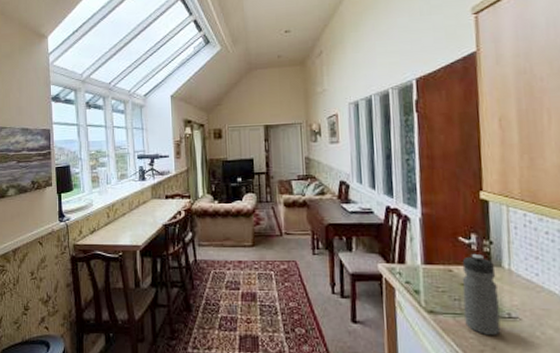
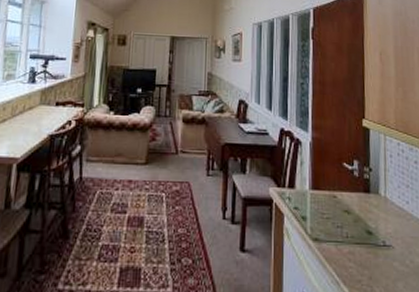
water bottle: present [462,254,501,336] -> none [344,181,377,265]

